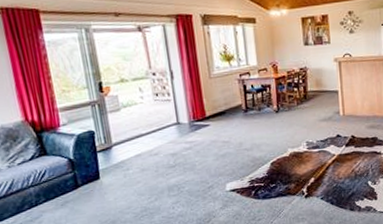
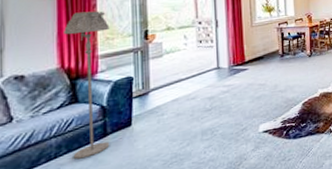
floor lamp: none [20,62,83,208] -> present [64,11,110,160]

